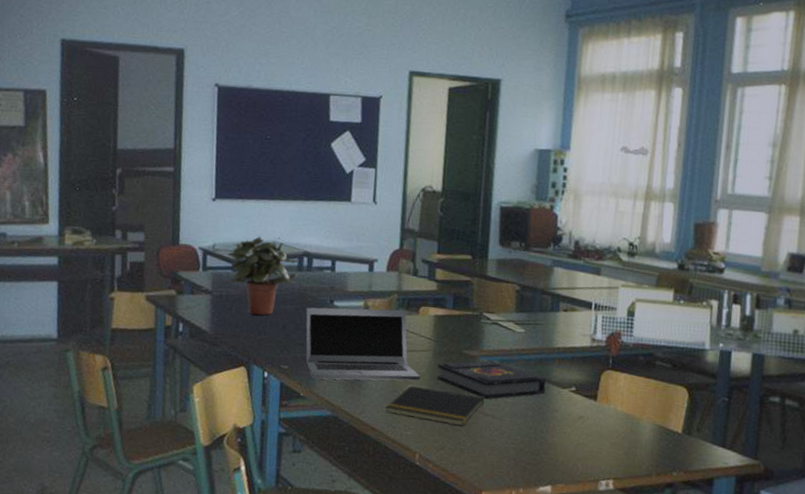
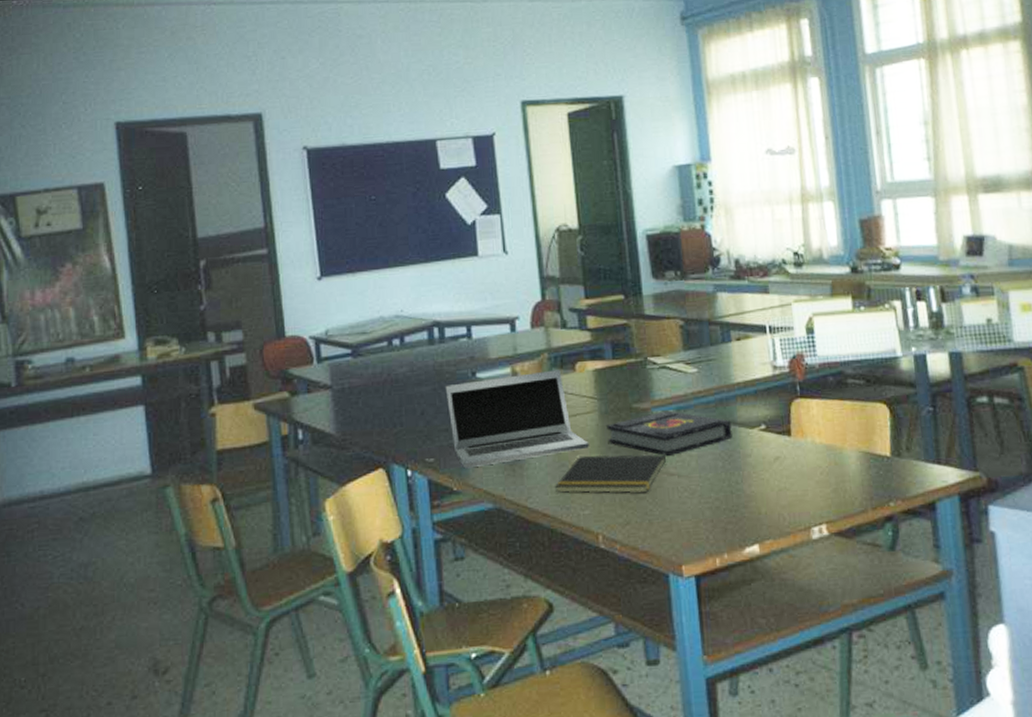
potted plant: present [226,237,300,315] -> none [343,313,430,404]

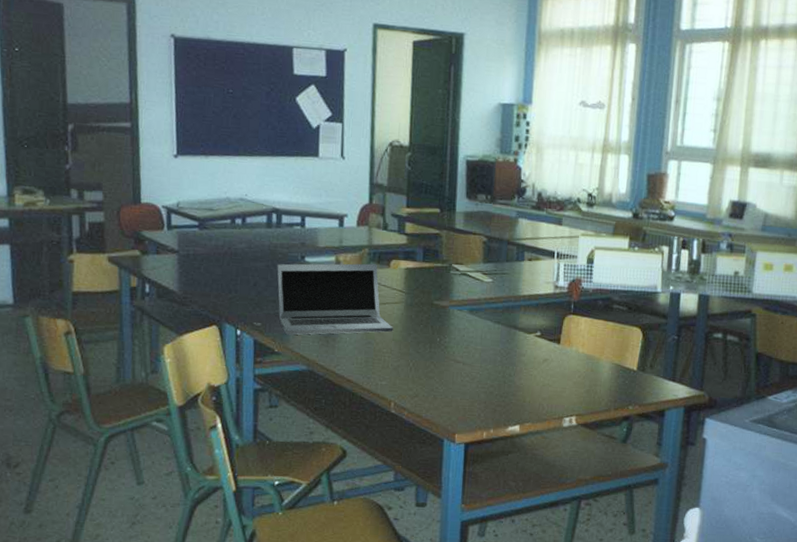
notepad: present [555,454,666,493] -> none [360,337,455,374]
book: present [607,410,733,456] -> none [409,310,513,347]

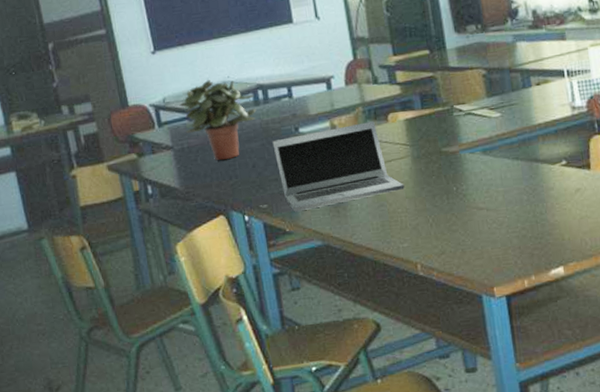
potted plant: none [192,194,269,273] -> present [179,80,256,160]

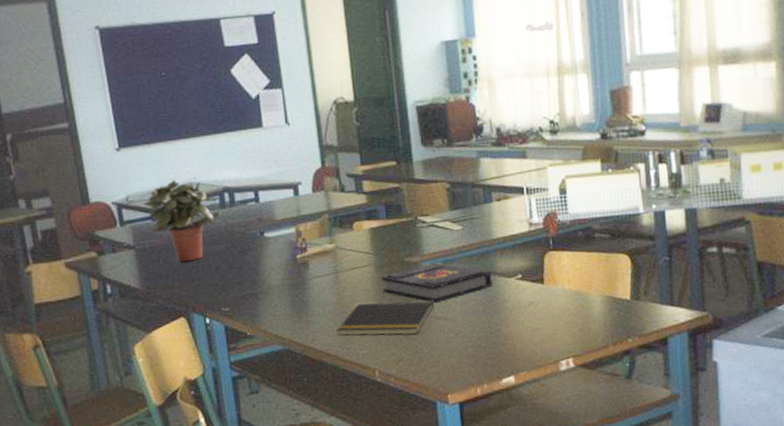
laptop: present [272,121,405,212] -> none [237,229,366,316]
notepad: none [376,191,475,230] -> present [337,301,434,336]
book: none [419,152,536,193] -> present [382,263,493,303]

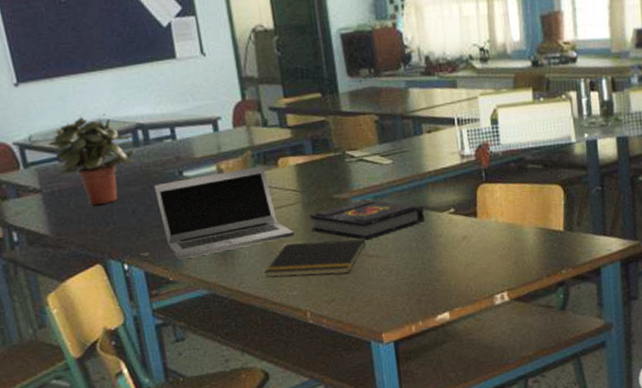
laptop: none [237,229,366,316] -> present [154,166,295,260]

